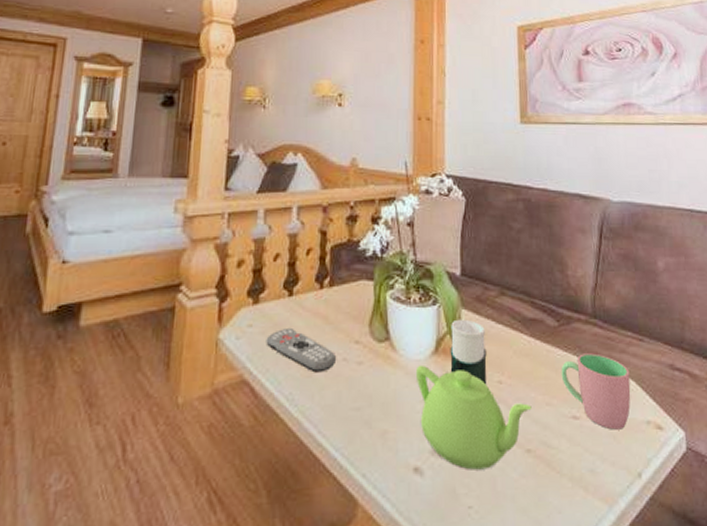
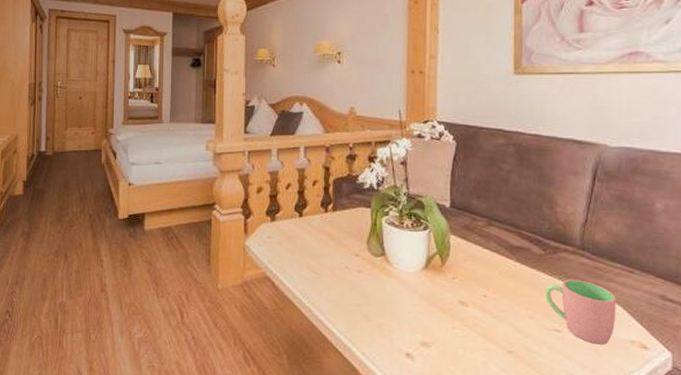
remote control: present [266,327,337,373] -> none [282,240,340,276]
teapot: present [415,365,532,470] -> none [408,276,515,362]
cup: present [450,319,487,385] -> none [439,243,473,297]

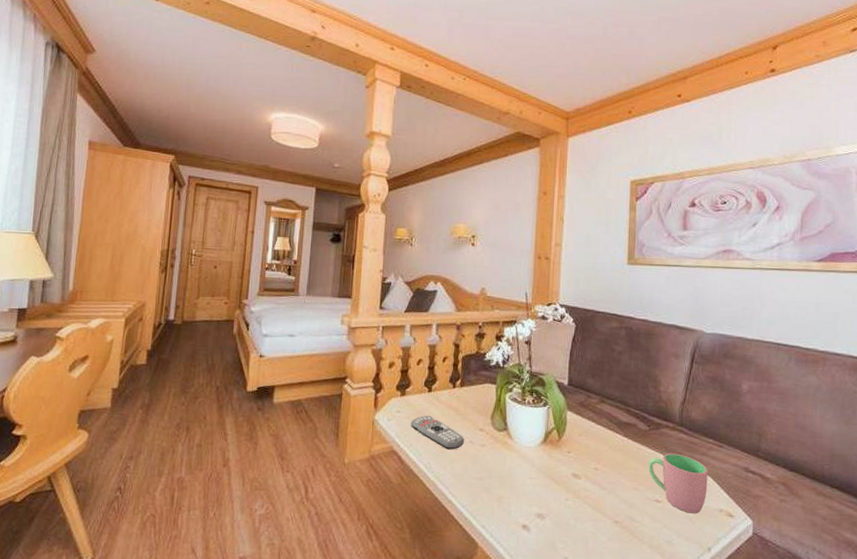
remote control: none [282,240,340,276] -> present [410,415,465,450]

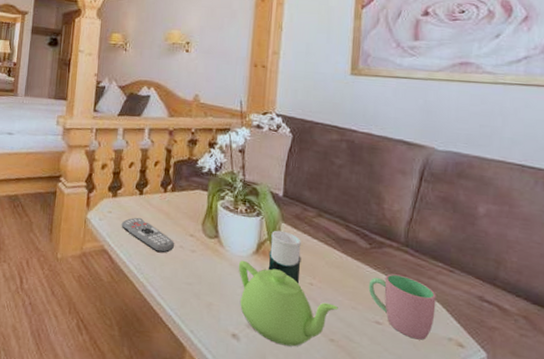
teapot: none [527,450,621,532] -> present [238,260,338,347]
cup: none [556,418,586,470] -> present [268,230,301,284]

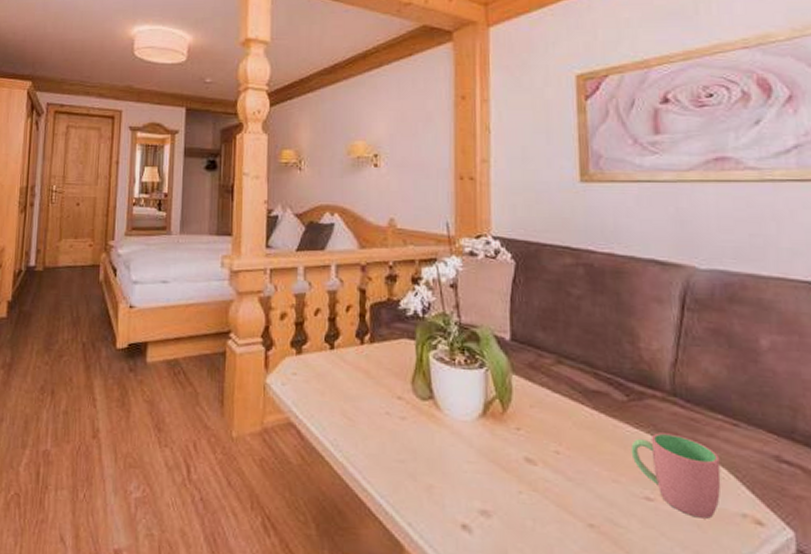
remote control: present [121,217,175,253] -> none [310,378,380,423]
teapot: present [238,260,338,347] -> none [462,426,595,537]
cup: present [268,230,301,284] -> none [499,384,542,454]

